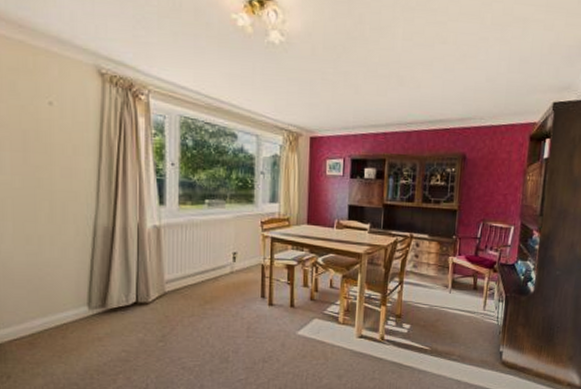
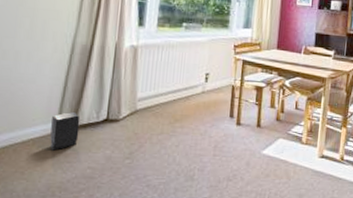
speaker: none [82,296,110,335] -> present [50,112,80,151]

